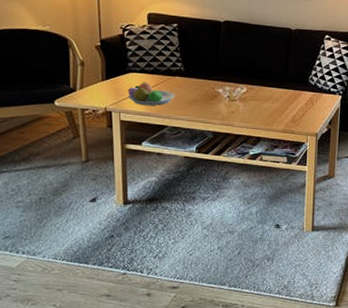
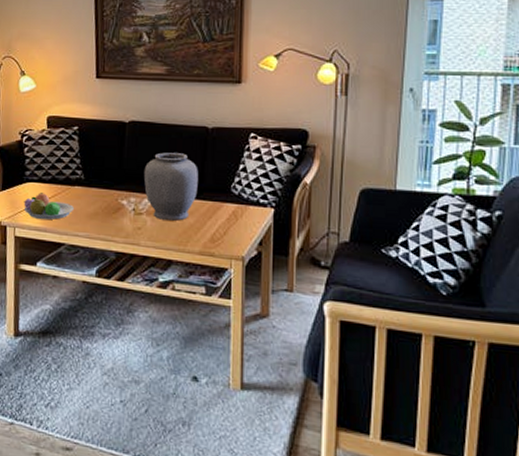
vase: none [237,49,283,106] -> present [143,152,198,221]

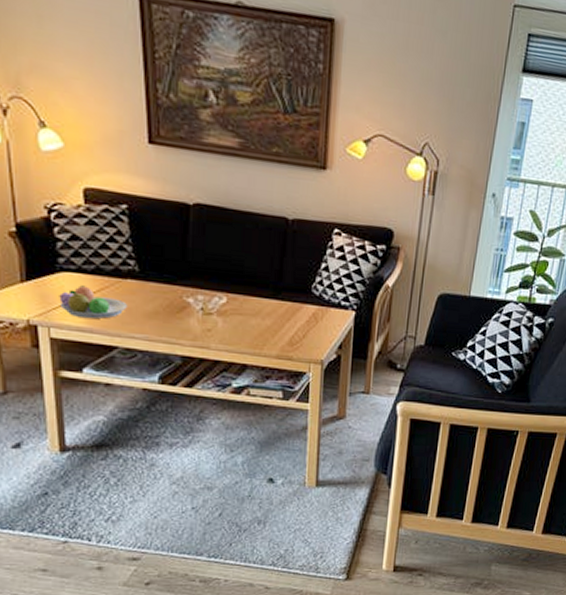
vase: present [143,152,198,221] -> none [213,244,277,322]

